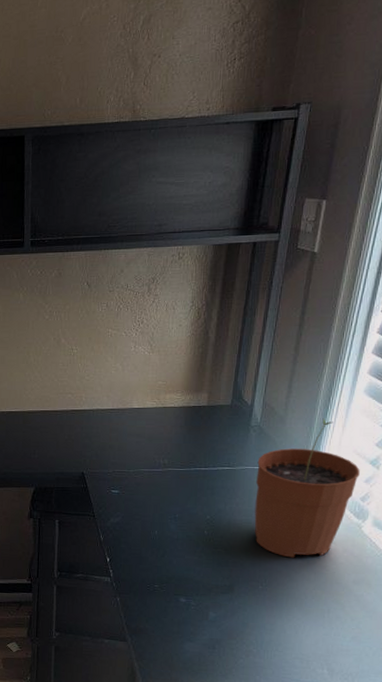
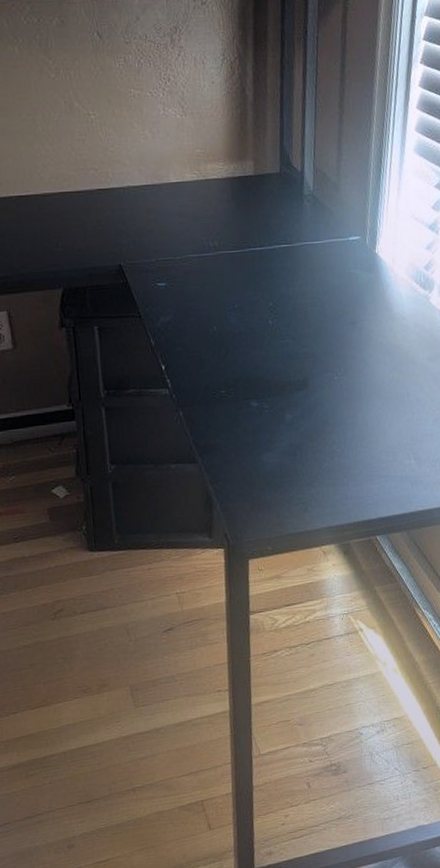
plant pot: present [254,418,360,558] -> none [315,182,421,341]

